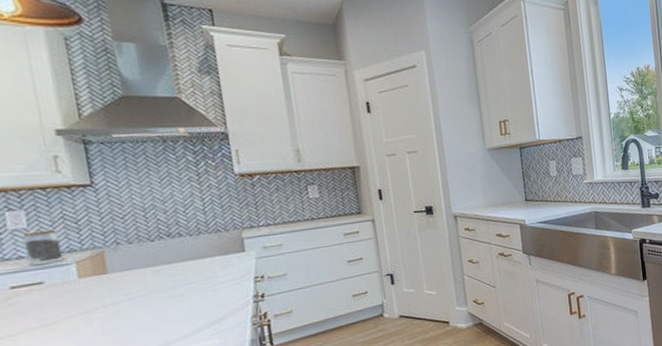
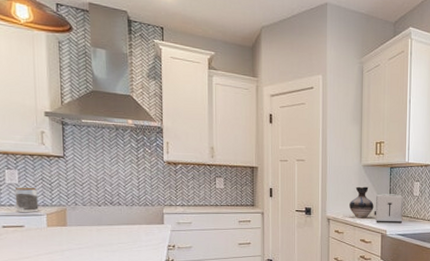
ceramic jug: none [477,173,507,211] -> present [348,186,374,218]
toaster: none [507,177,543,213] -> present [374,193,404,224]

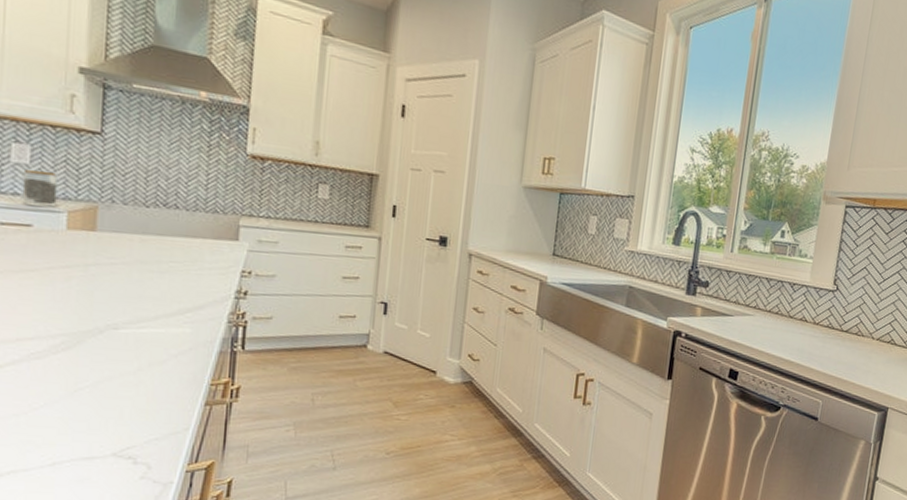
ceramic jug: present [348,186,374,218] -> none [499,214,534,258]
toaster: present [374,193,404,224] -> none [532,226,574,269]

